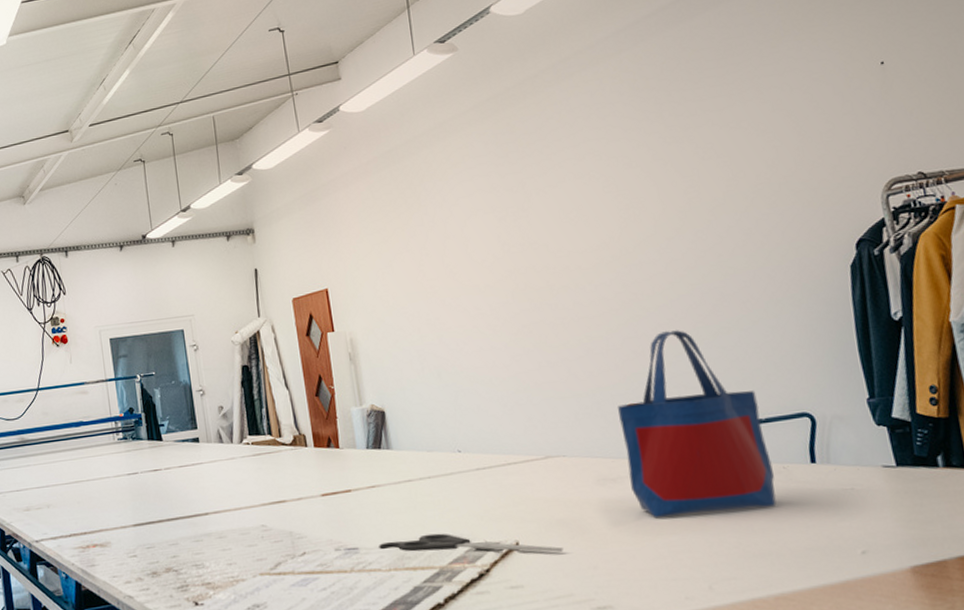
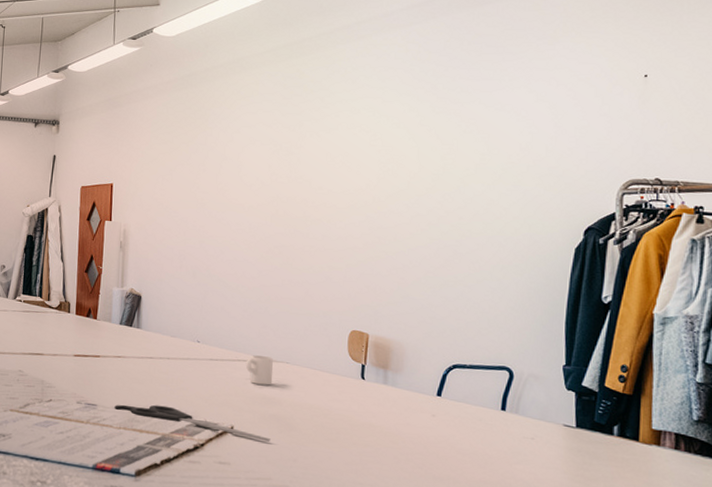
mug: none [517,453,552,488] -> present [245,355,273,386]
tote bag: present [618,330,777,519] -> none [340,274,467,440]

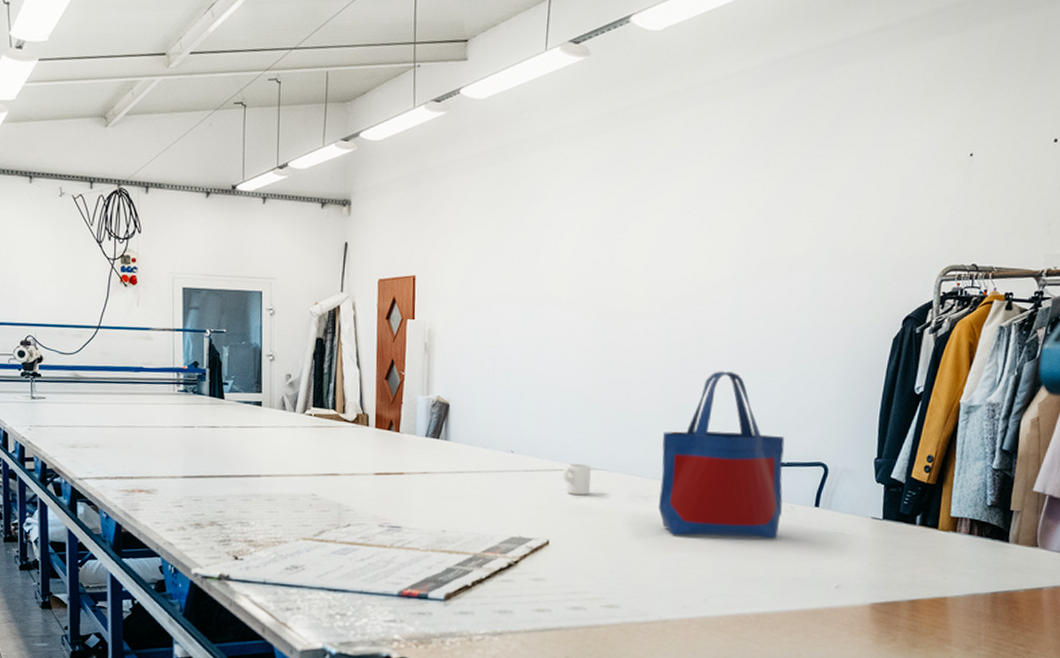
scissors: present [114,404,270,442] -> none [421,523,587,554]
tote bag: none [340,274,467,440] -> present [659,371,785,539]

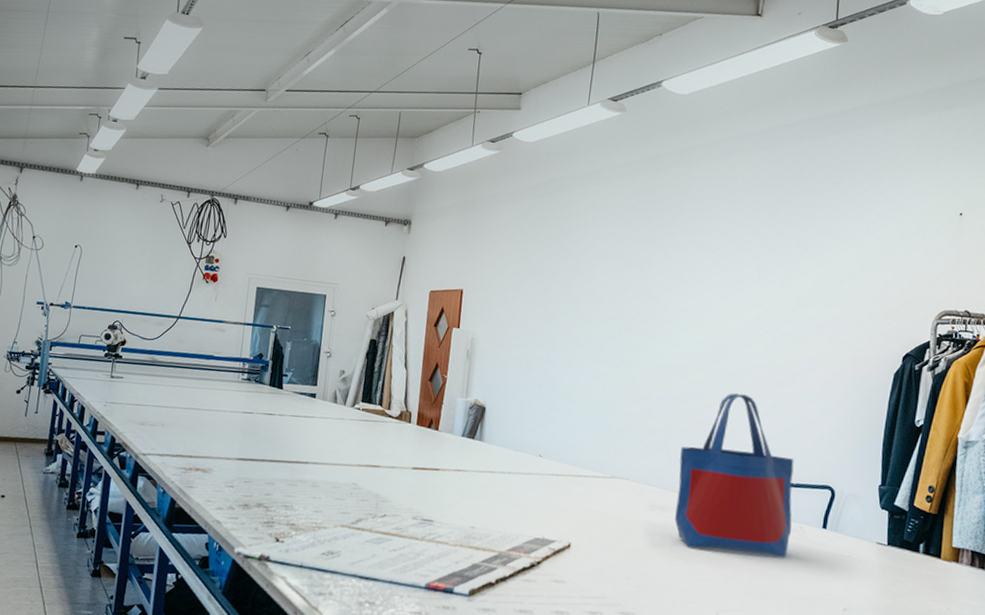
mug: present [562,464,591,495] -> none [586,471,613,502]

